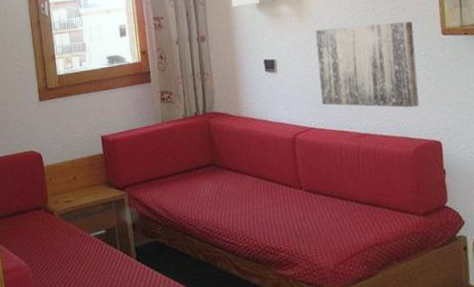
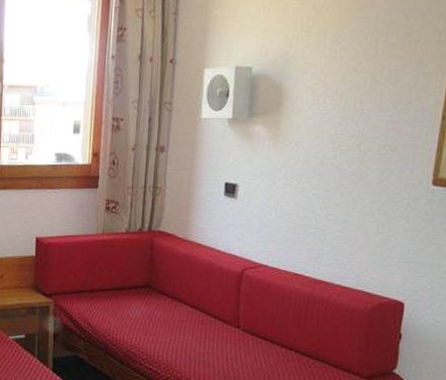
wall art: present [315,21,419,108] -> none [279,158,401,261]

